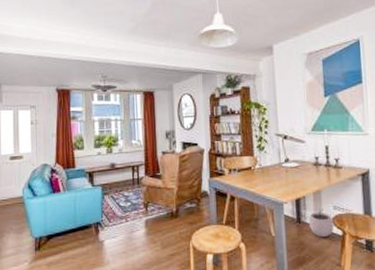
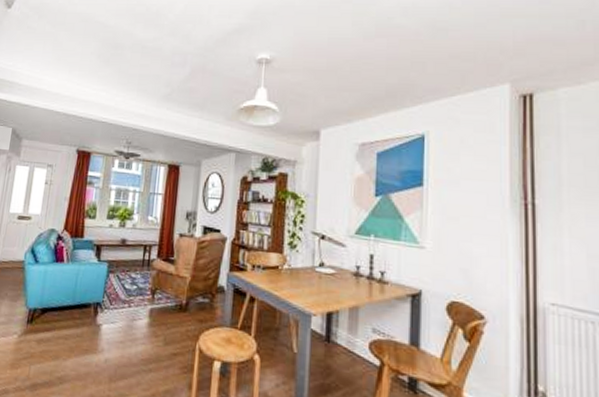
plant pot: present [308,208,334,238] -> none [339,327,370,366]

